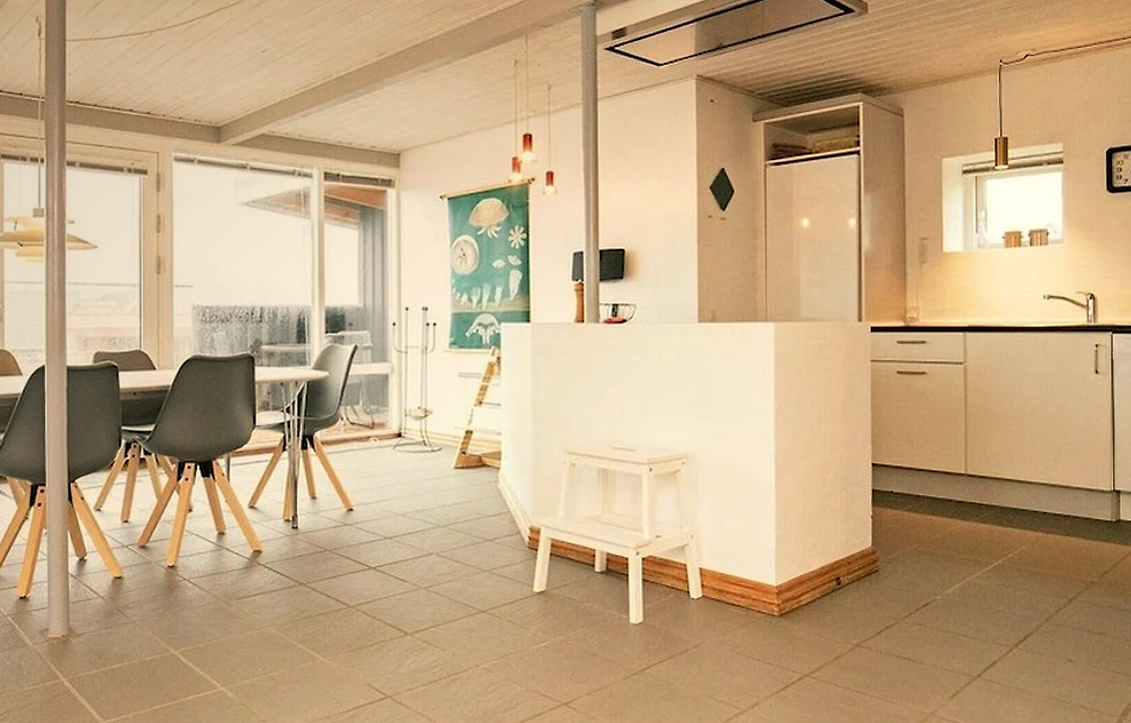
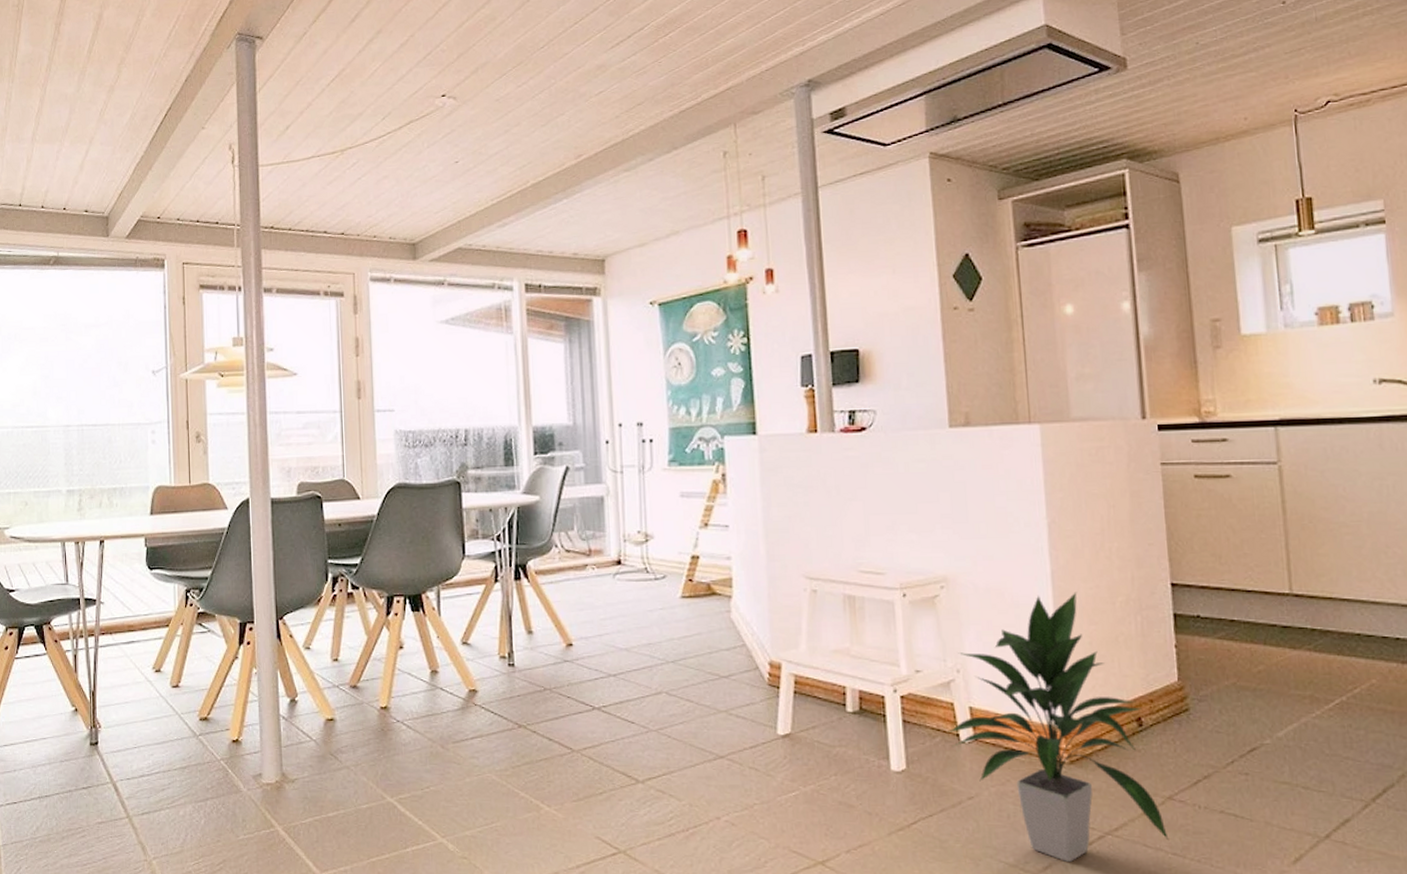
indoor plant: none [679,469,855,701] -> present [946,592,1169,863]

